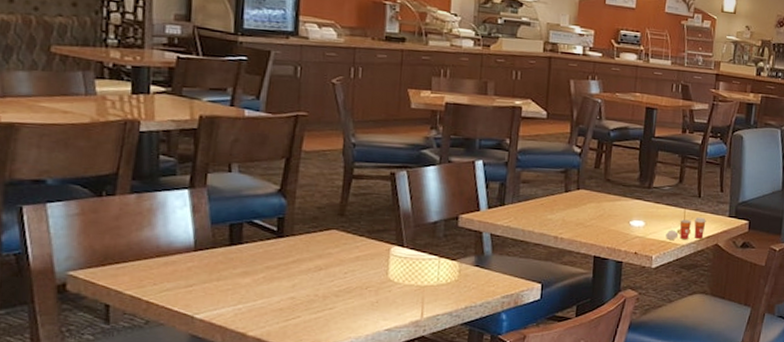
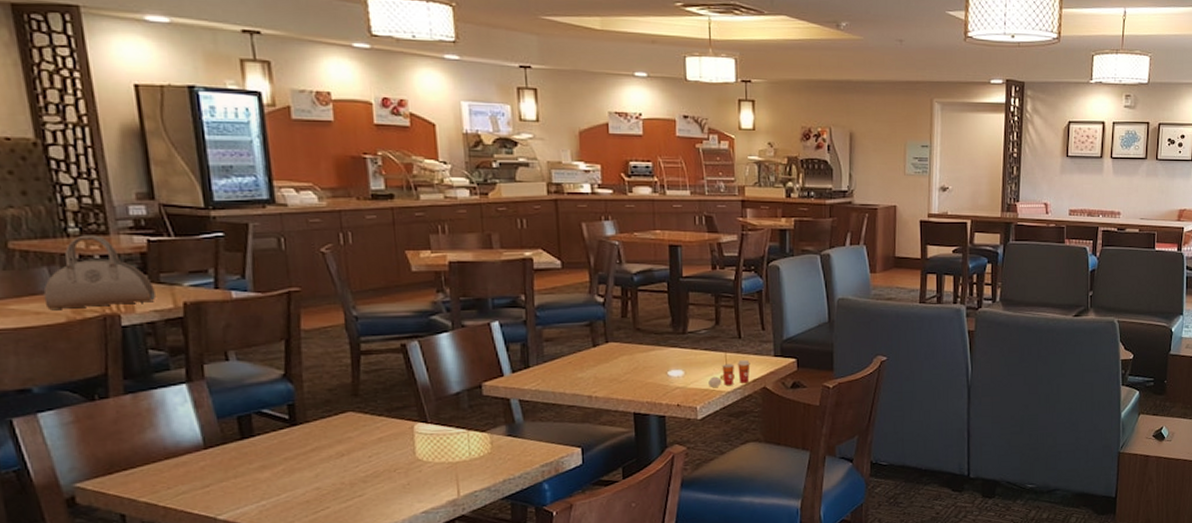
handbag: none [73,46,176,113] -> present [43,235,155,309]

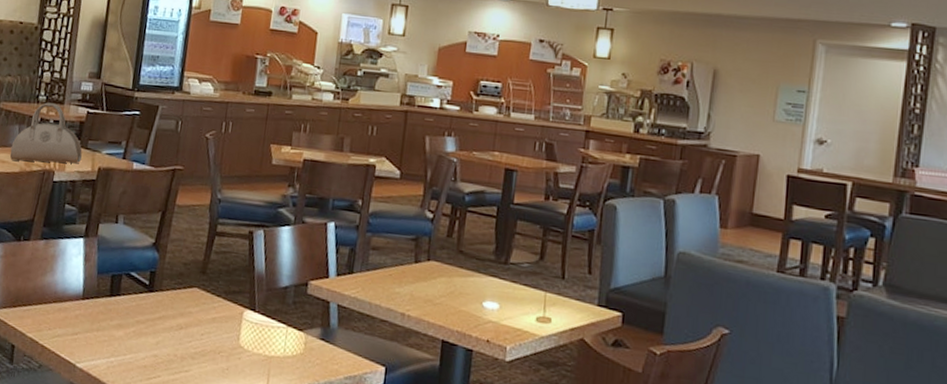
beverage cup: present [708,359,750,387] -> none [522,302,571,332]

